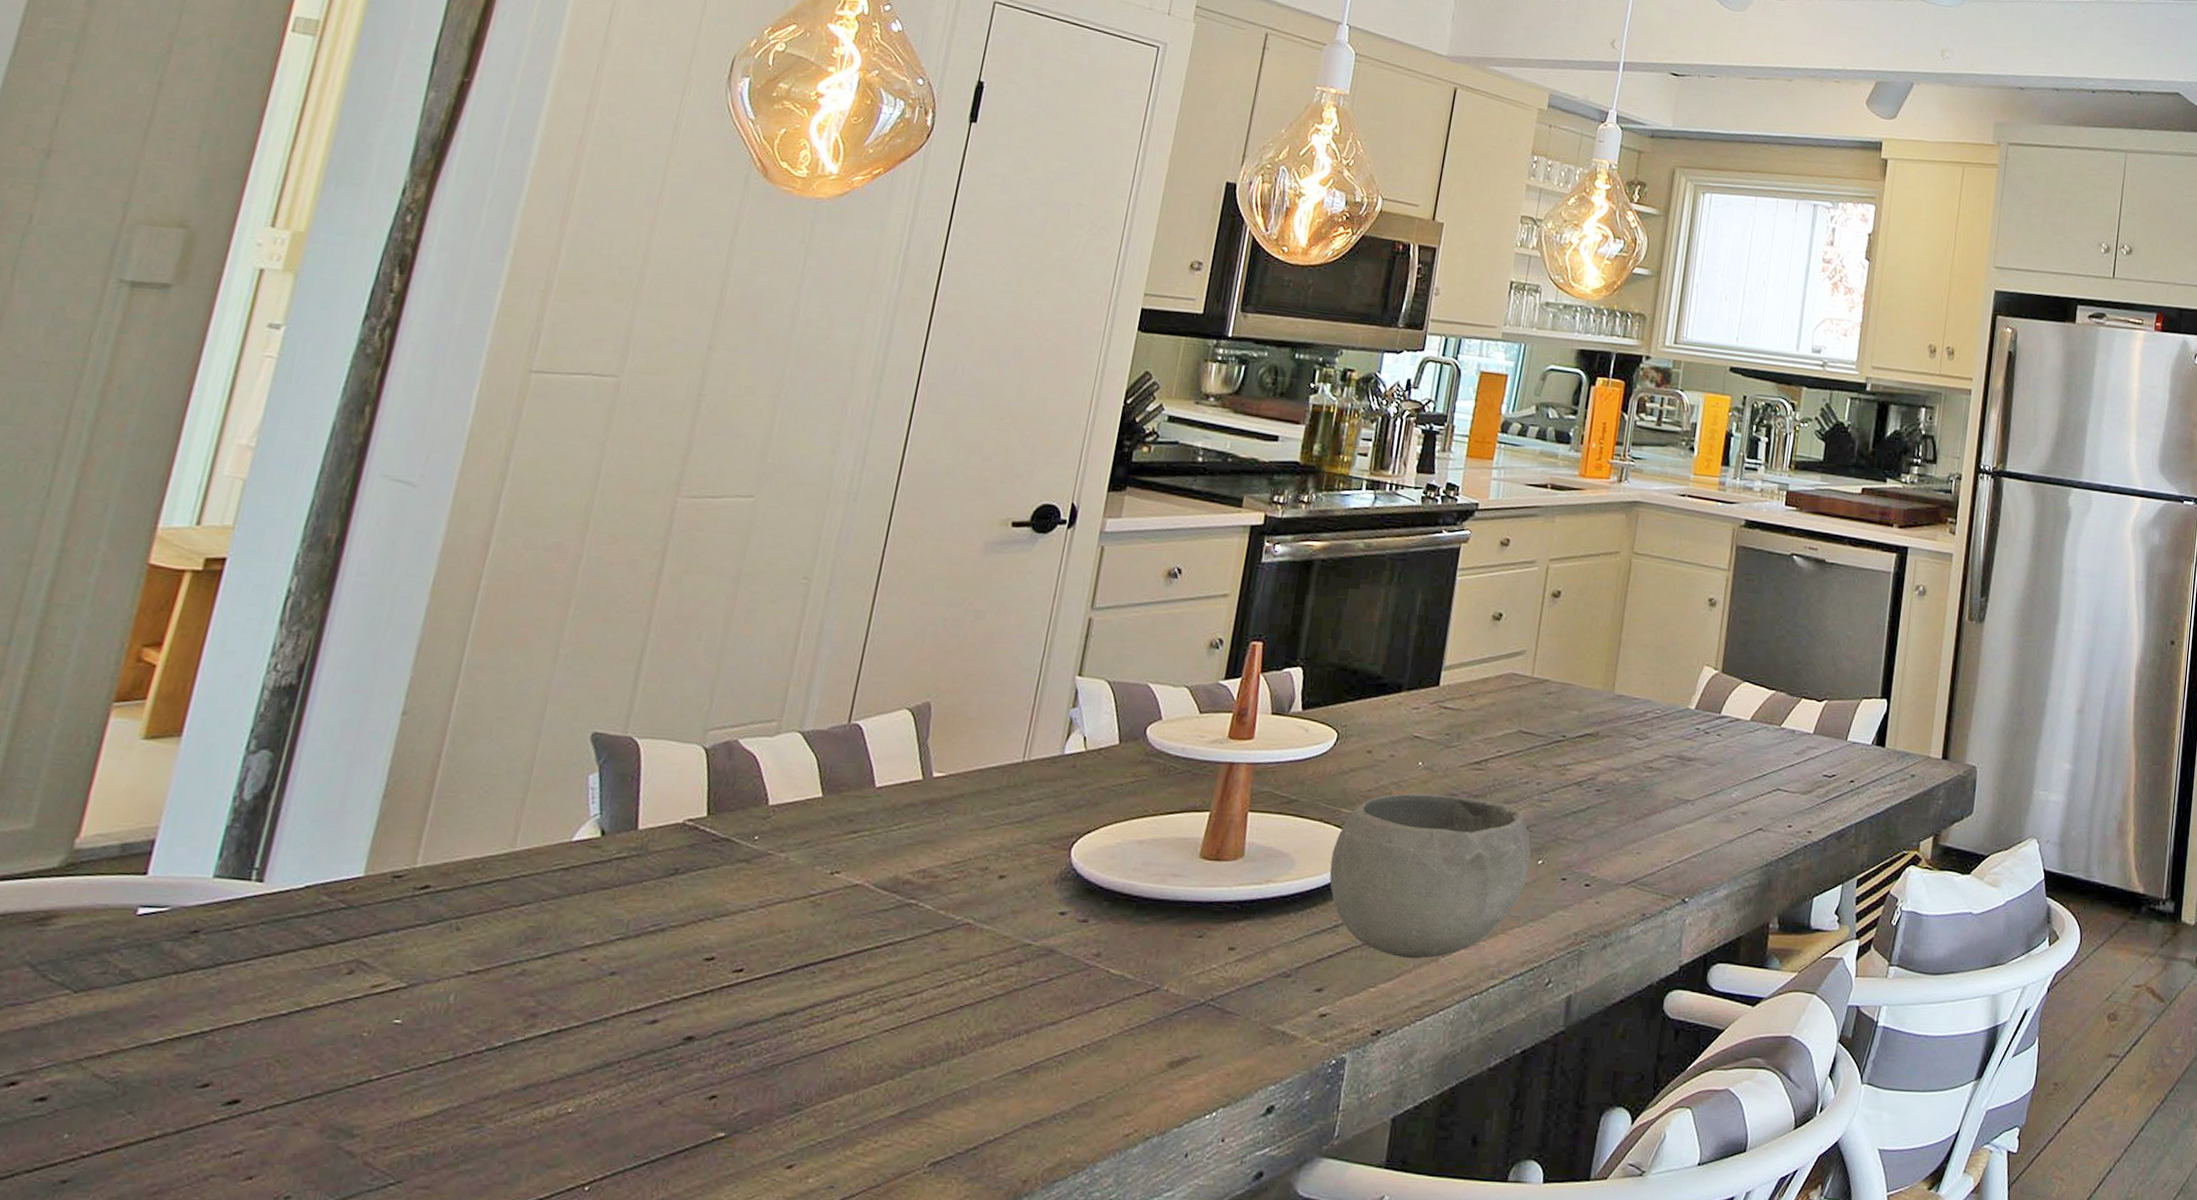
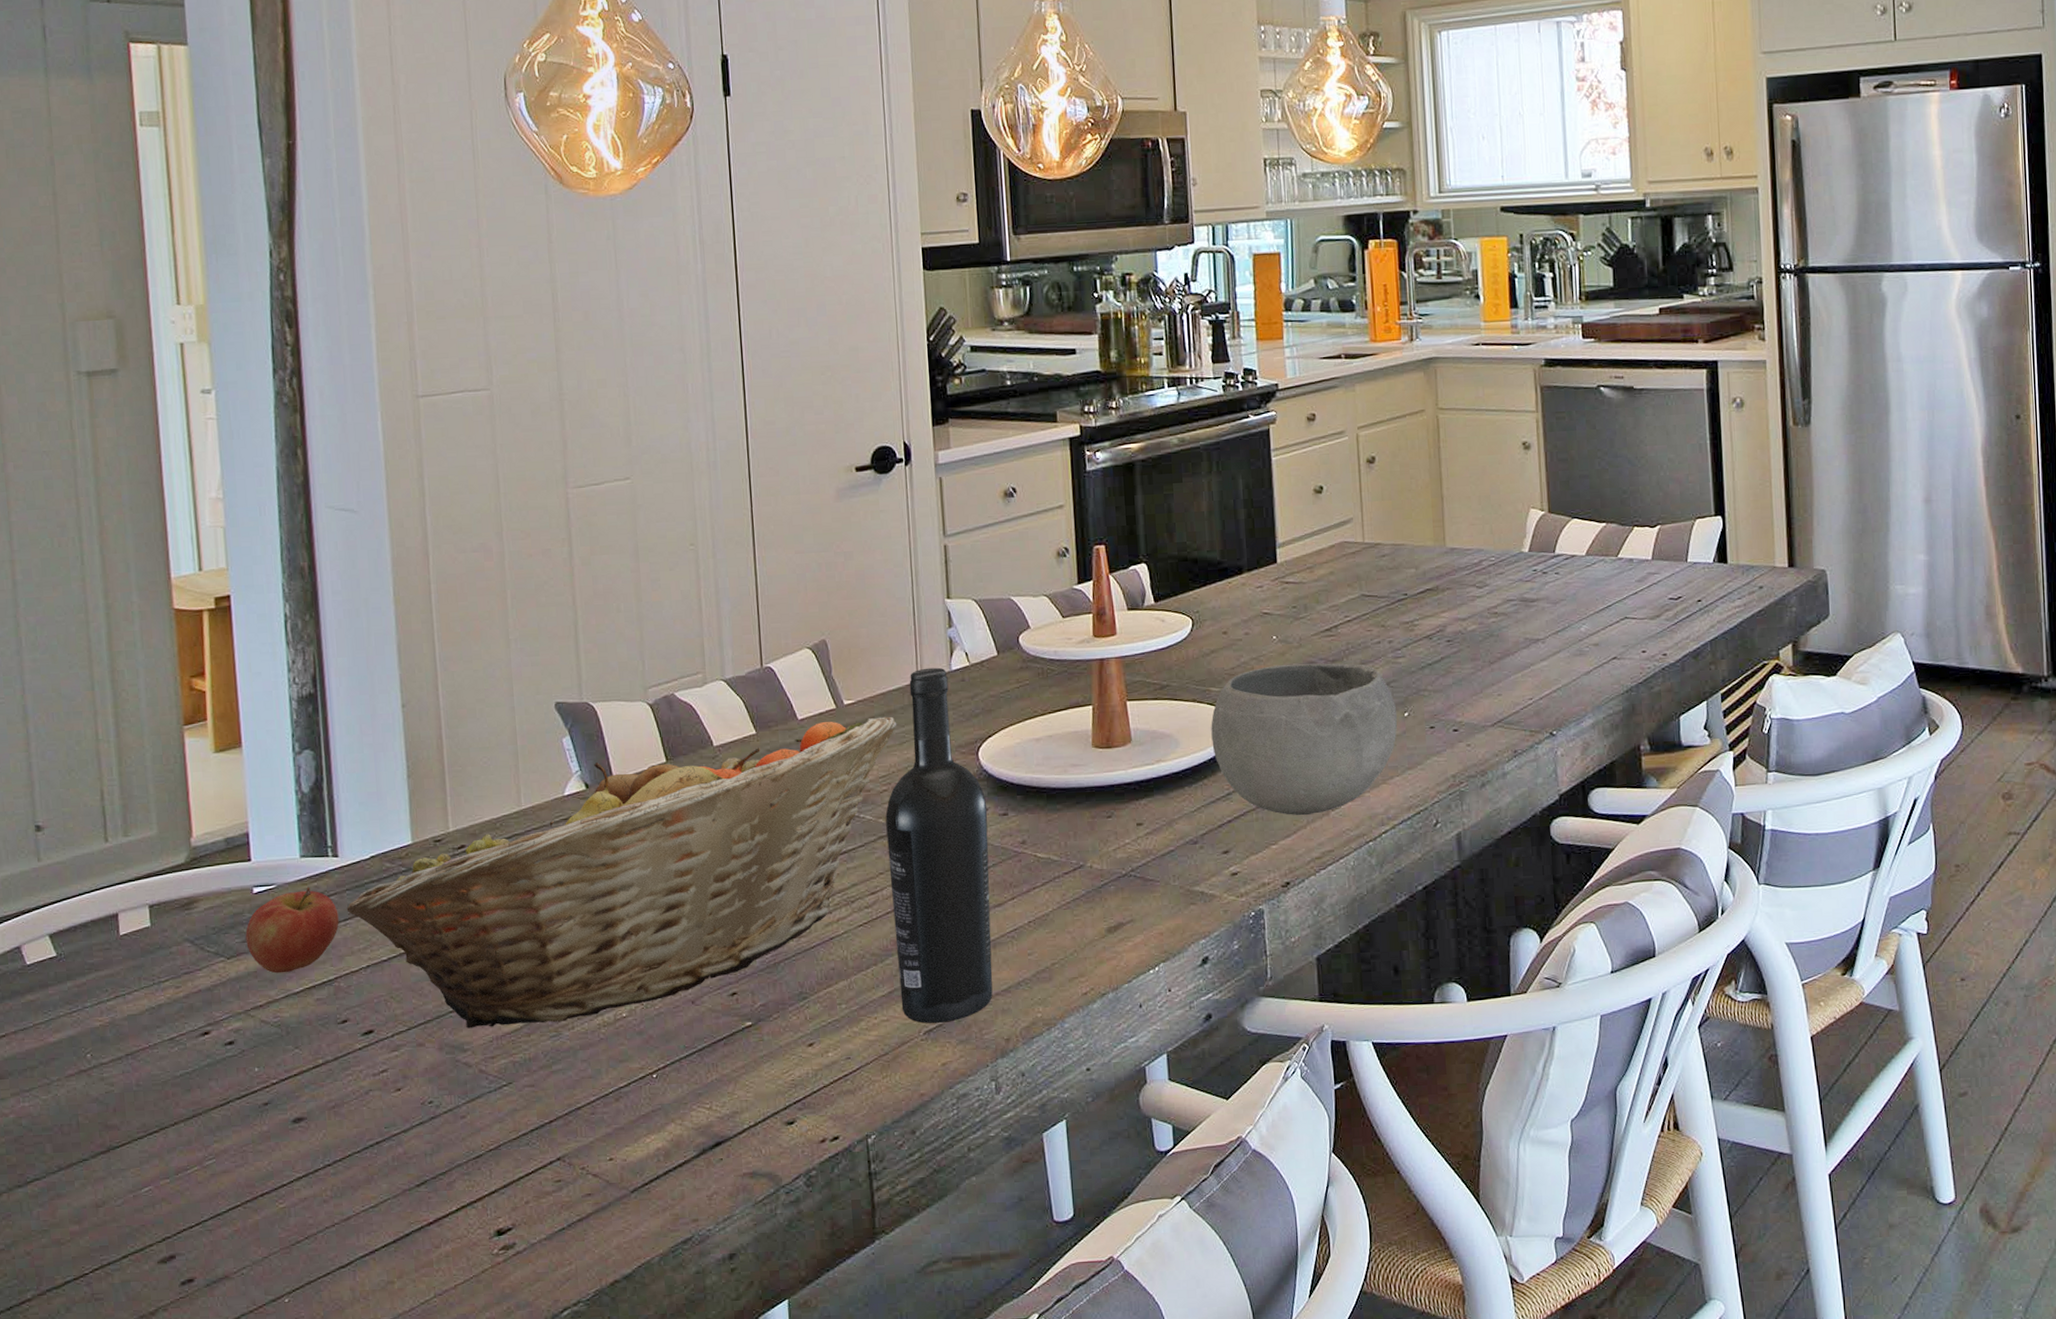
apple: none [105,914,242,1018] -> present [245,887,339,974]
fruit basket: none [253,793,988,1111] -> present [346,716,897,1028]
wine bottle: none [910,748,1068,1154] -> present [885,667,993,1023]

